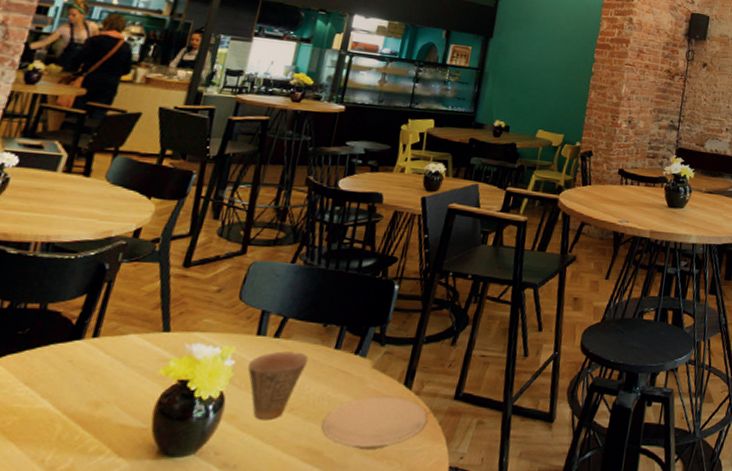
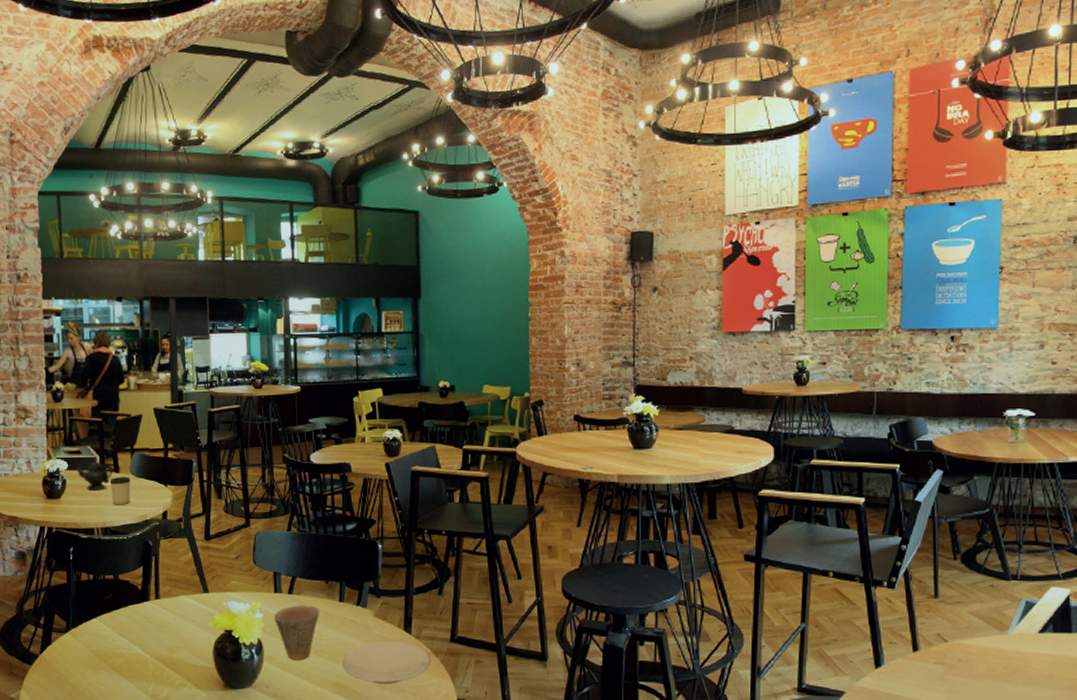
teapot: none [28,153,83,195] -> present [75,456,113,490]
cup: none [68,181,103,217] -> present [109,476,131,506]

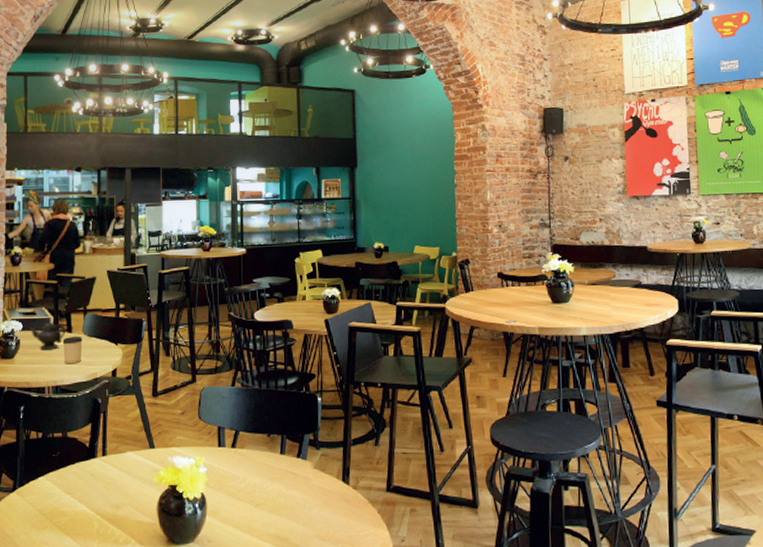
cup: present [273,605,320,660] -> none [217,458,262,514]
saucer: present [343,640,432,684] -> none [283,491,369,535]

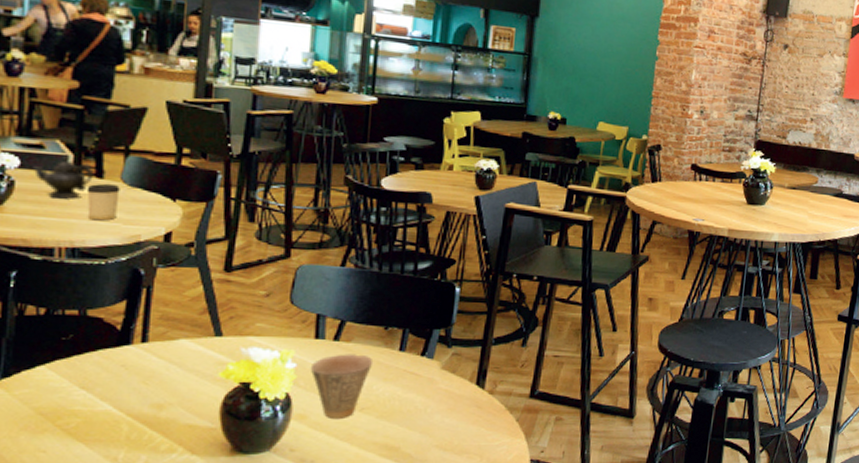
cup: none [217,458,262,514] -> present [310,354,374,418]

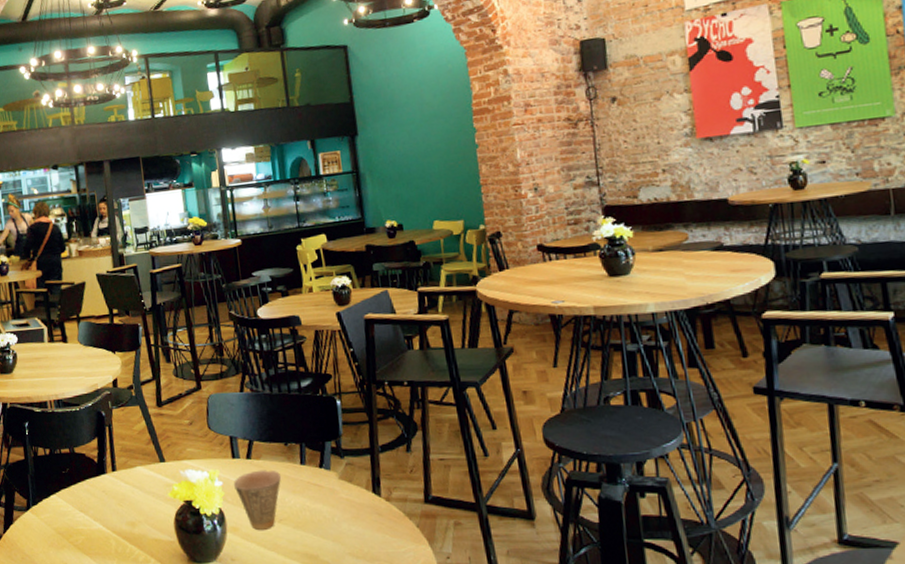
teapot: present [32,153,93,198] -> none [25,327,61,363]
cup: present [86,183,120,221] -> none [58,346,81,377]

